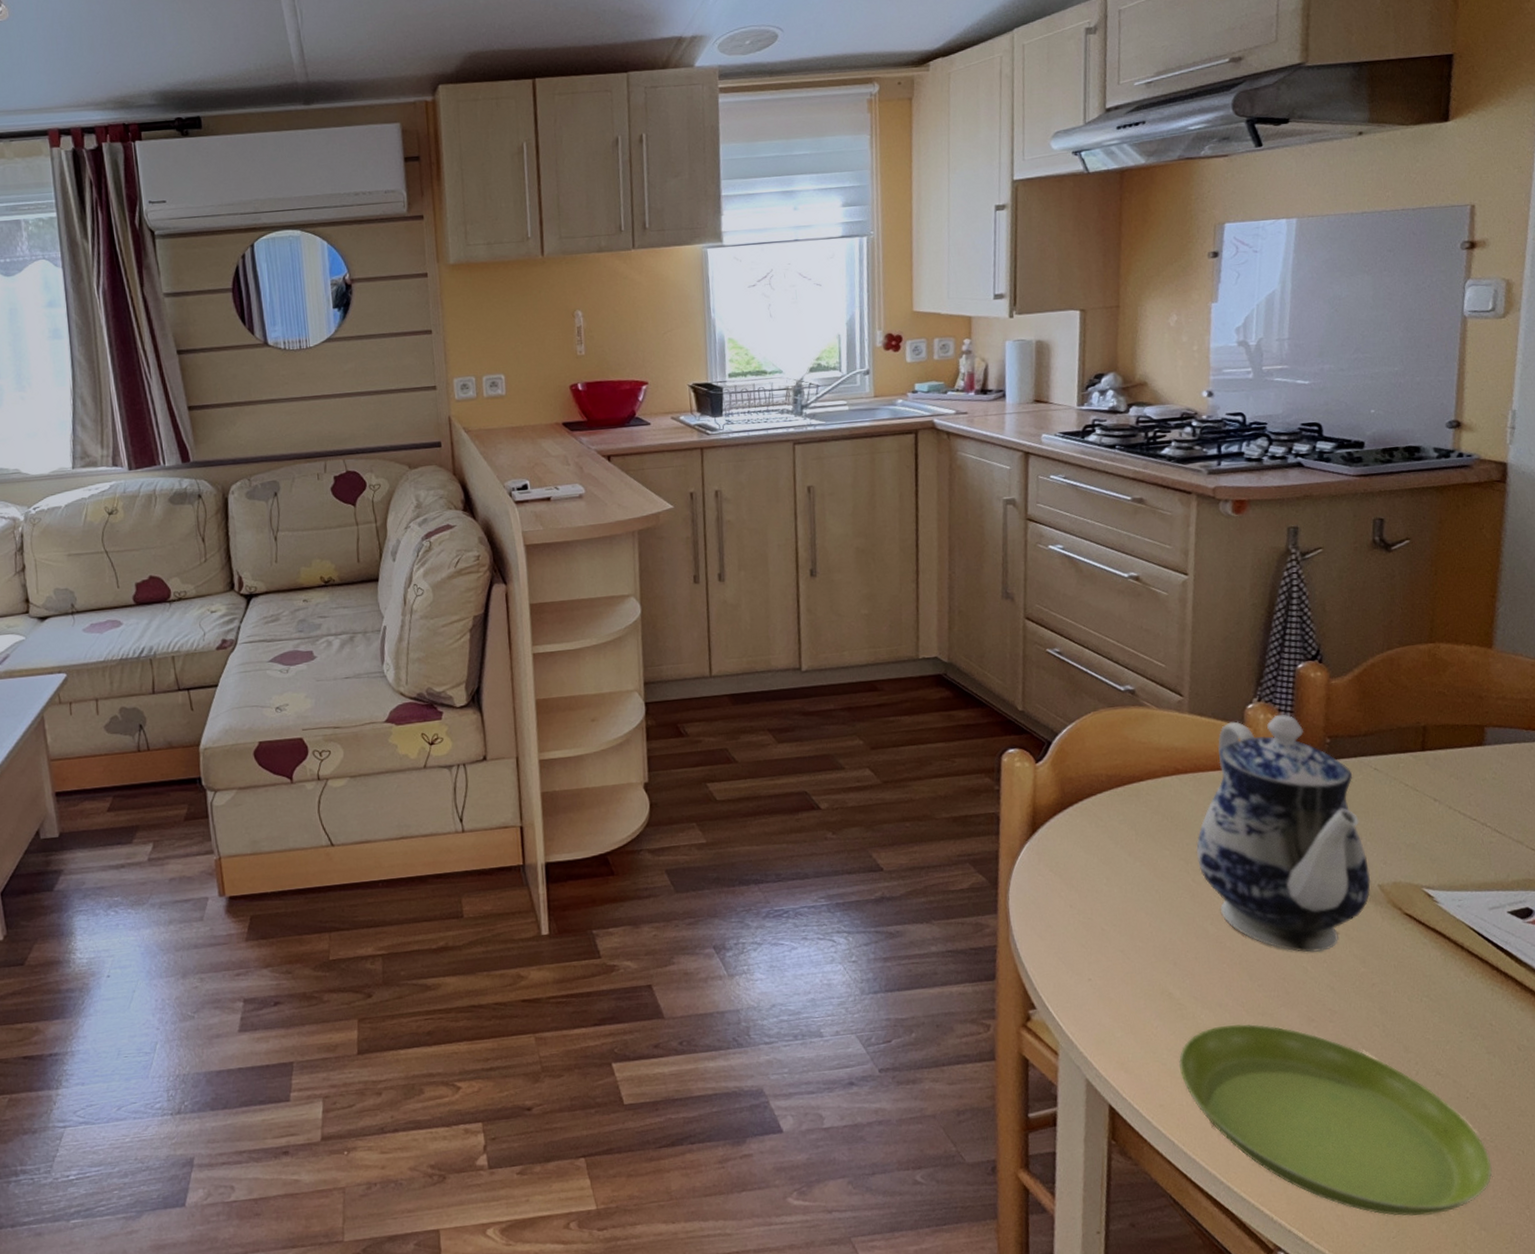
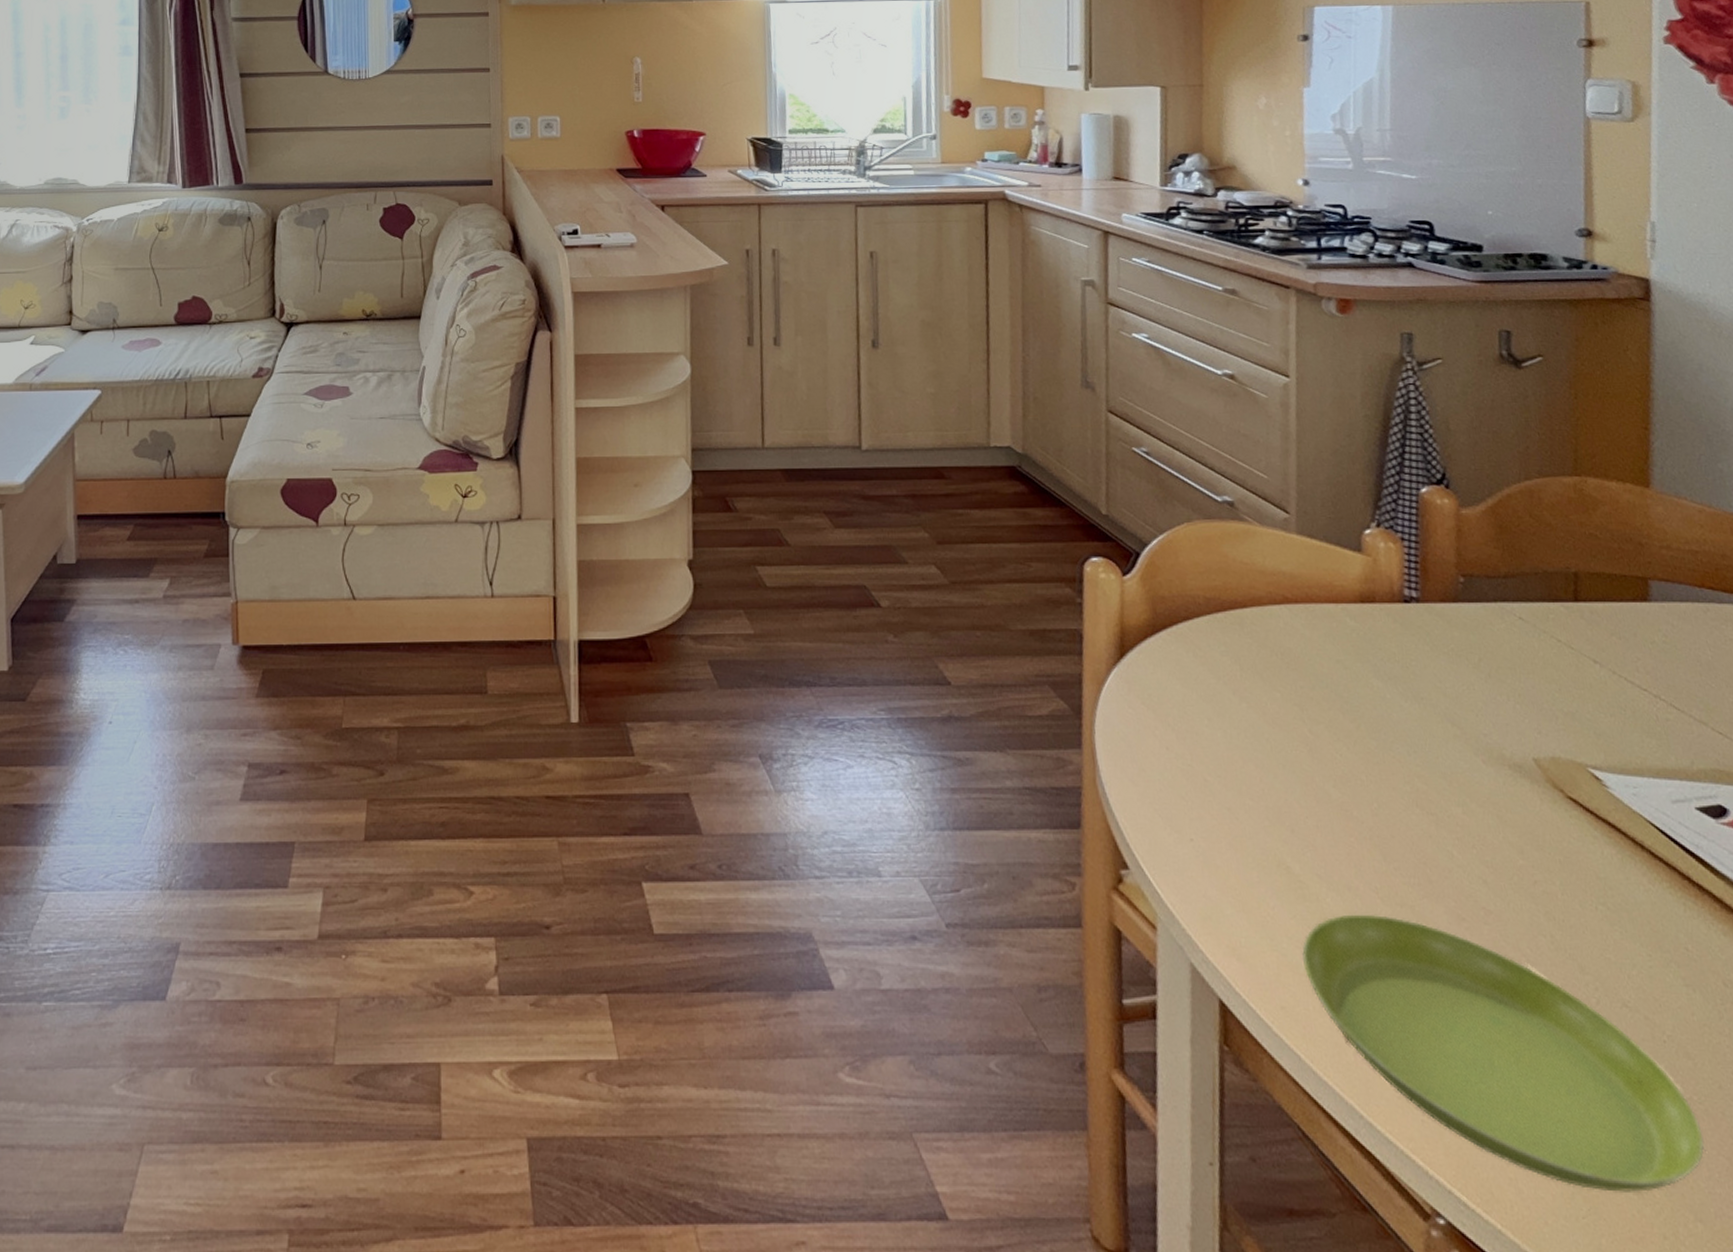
teapot: present [1196,714,1371,953] -> none [1311,544,1524,835]

